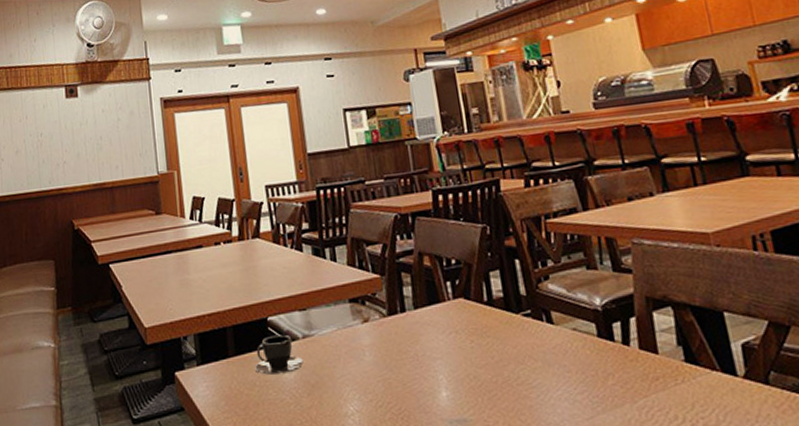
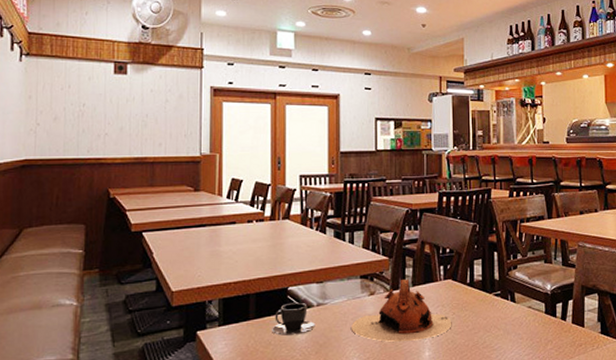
teapot: none [346,301,472,380] -> present [352,280,452,342]

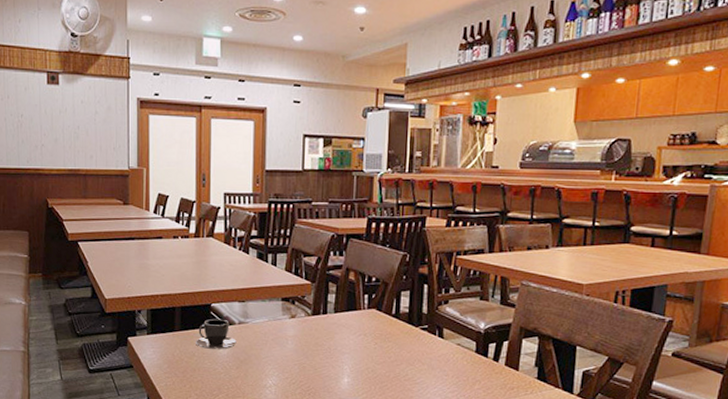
teapot: present [352,280,452,342] -> none [272,306,374,366]

